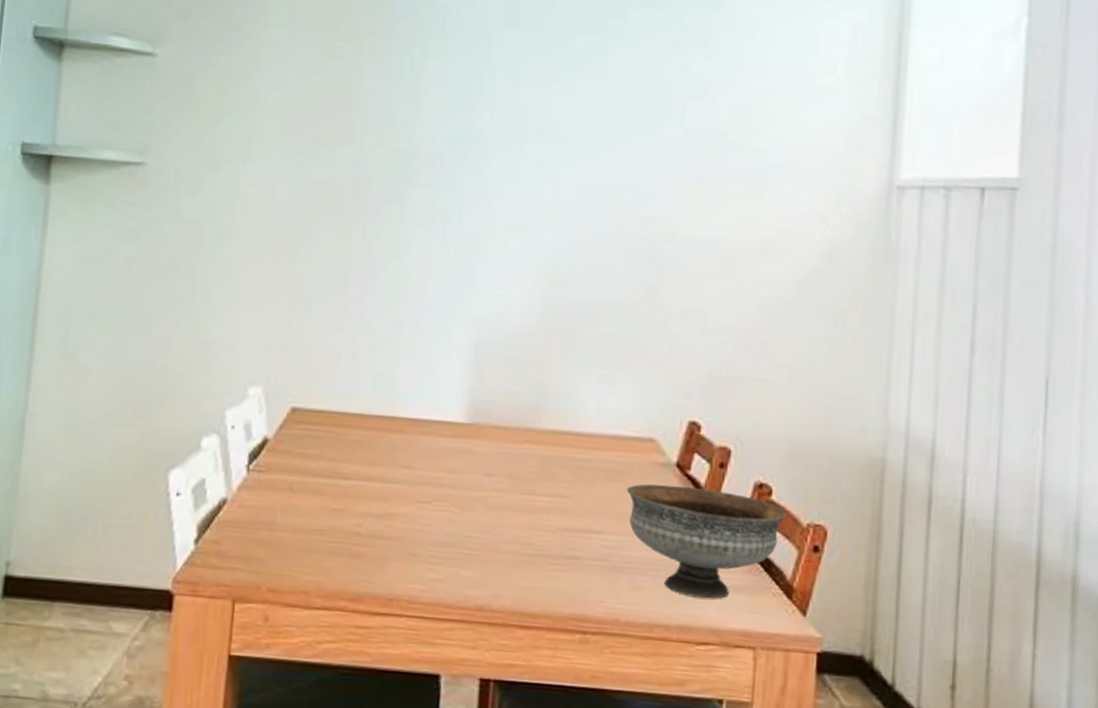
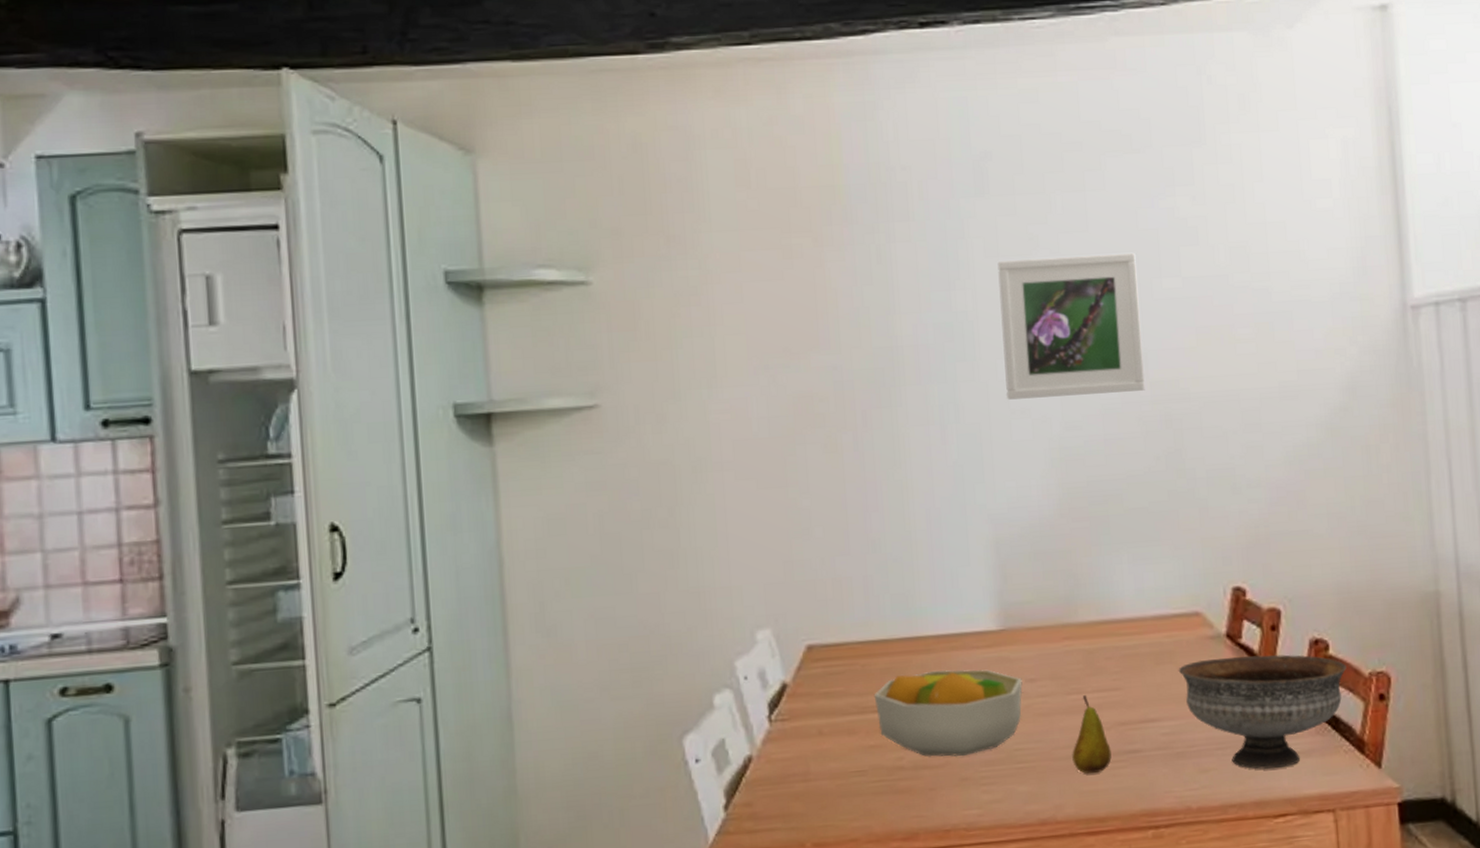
fruit bowl: none [343,449,481,534] -> present [874,669,1023,757]
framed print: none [507,89,645,226] -> present [997,252,1145,400]
fruit: none [515,497,553,572] -> present [1072,695,1112,774]

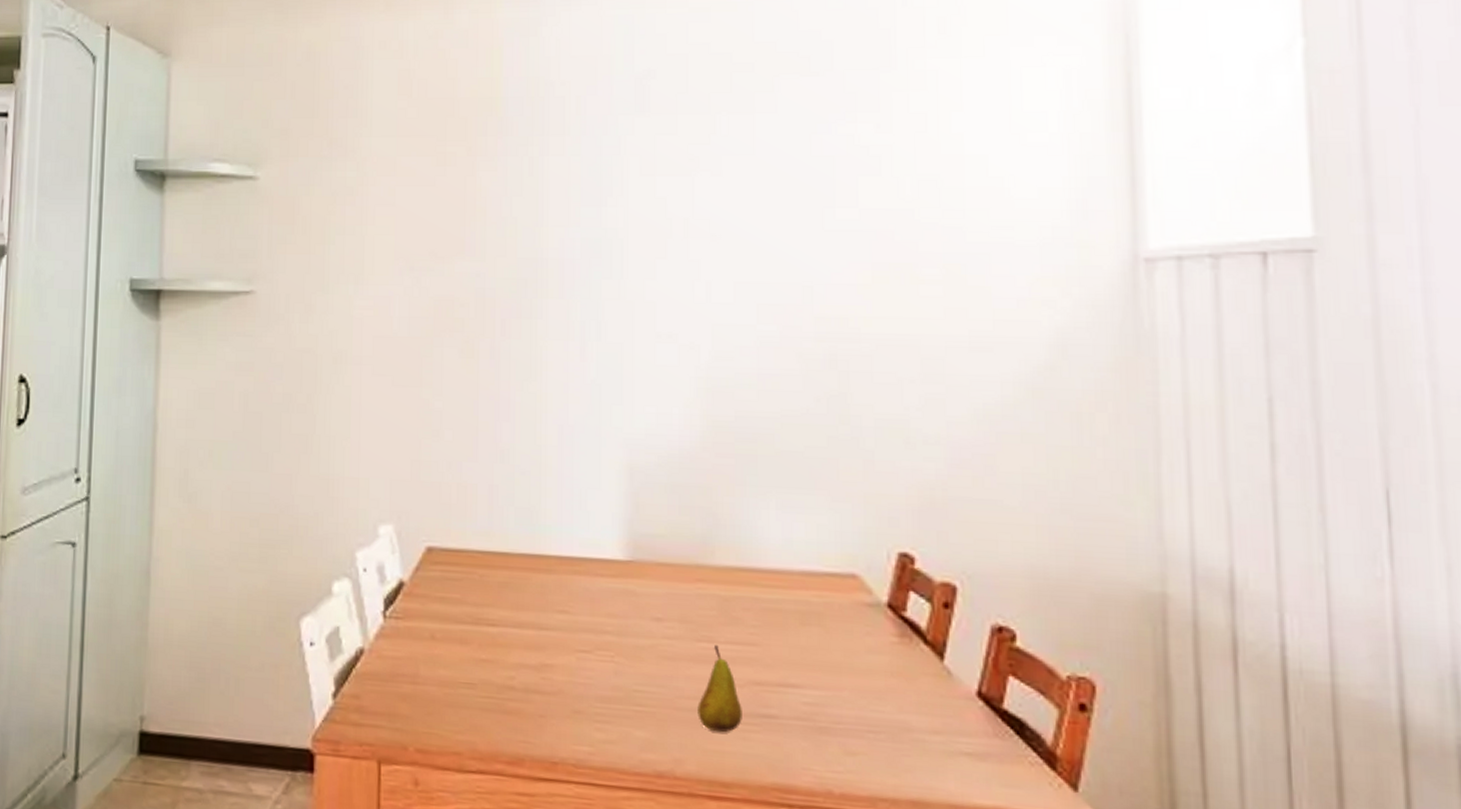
fruit bowl: present [874,669,1023,757] -> none [489,592,648,688]
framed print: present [997,252,1145,400] -> none [653,179,808,326]
bowl: present [1178,654,1347,770] -> none [827,628,1038,768]

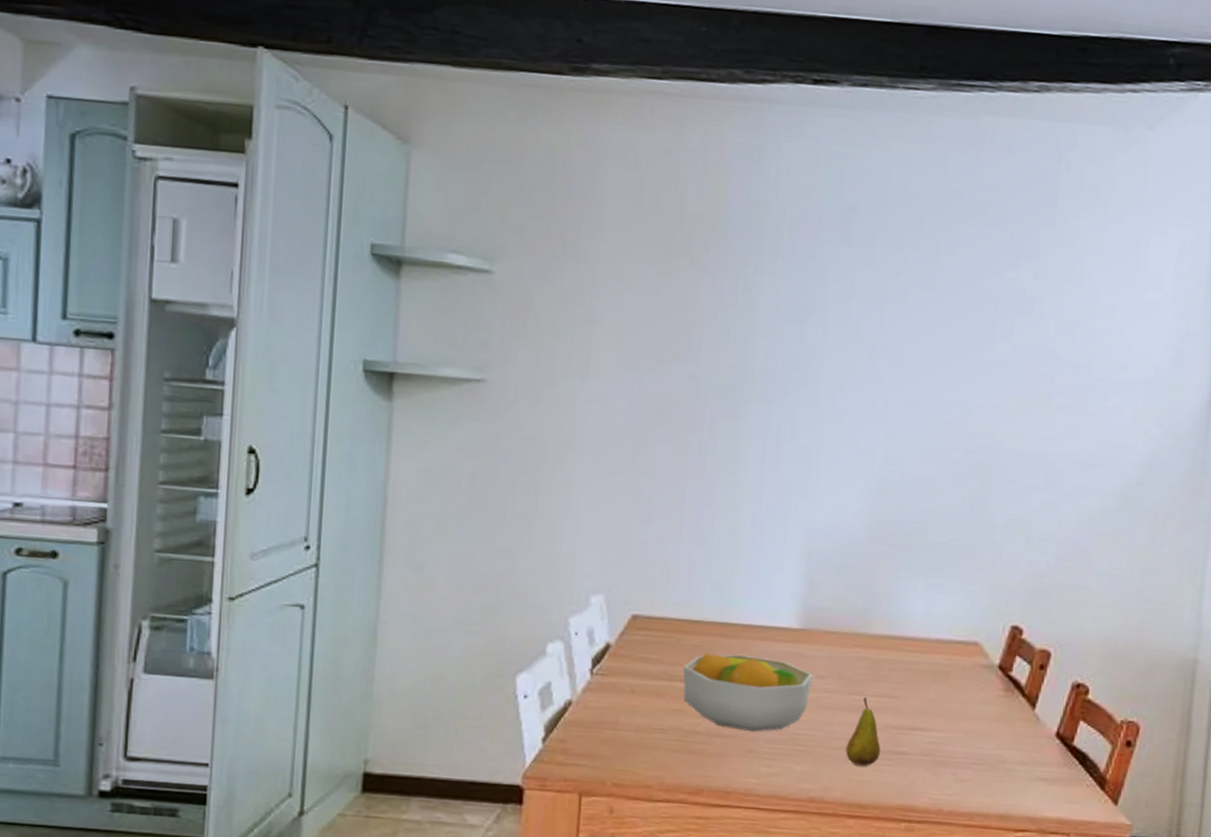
fruit bowl: none [489,592,648,688] -> present [682,654,813,732]

